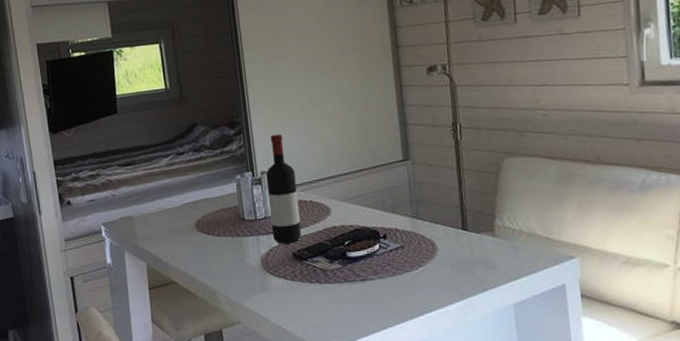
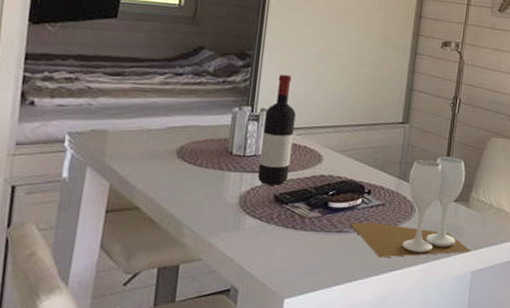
wineglass: none [372,186,509,301] -> present [350,156,471,258]

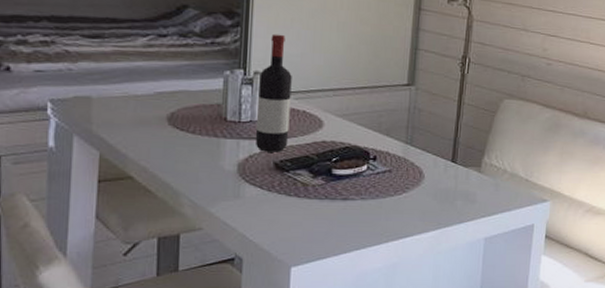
wineglass: present [350,156,471,258] -> none [355,120,484,225]

